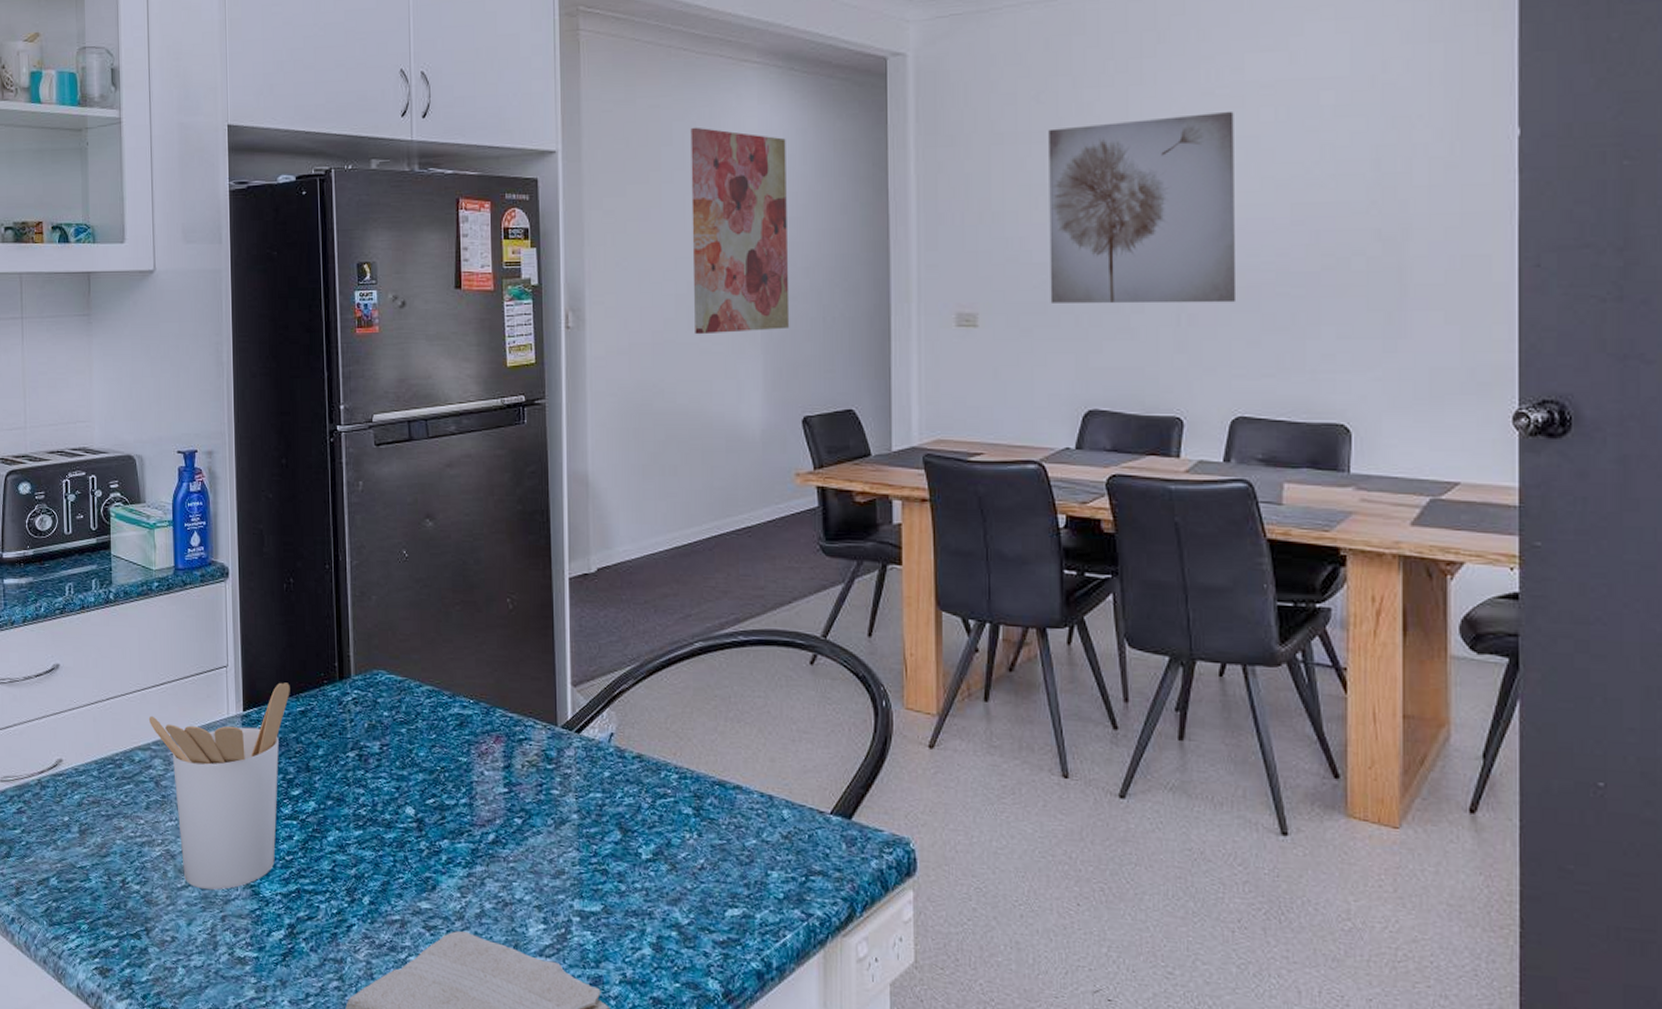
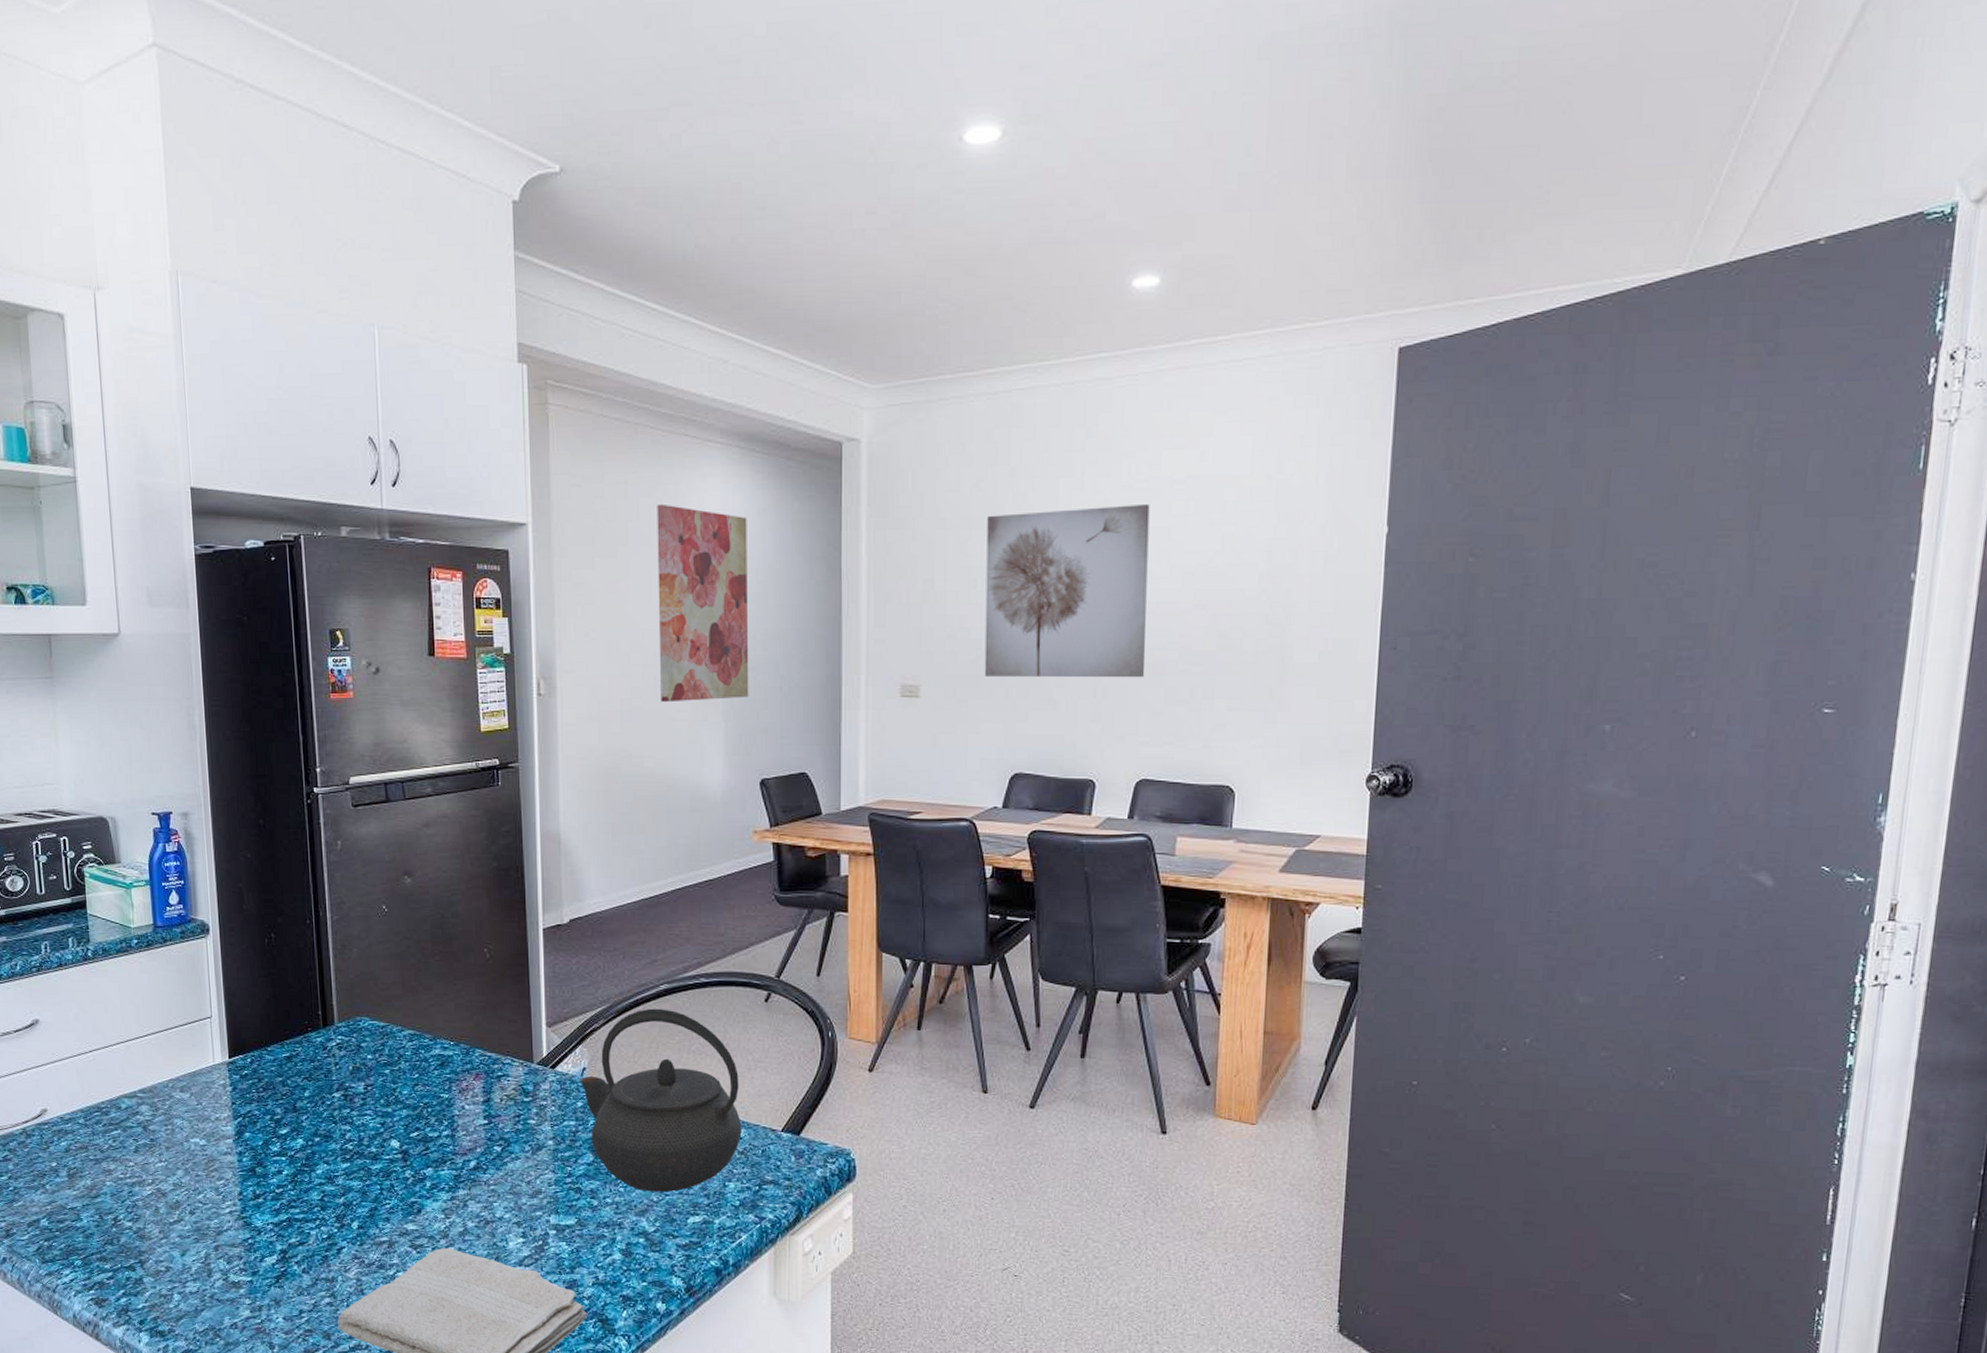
utensil holder: present [148,682,290,890] -> none [133,1031,275,1223]
kettle: none [607,668,786,880] -> present [580,1008,742,1193]

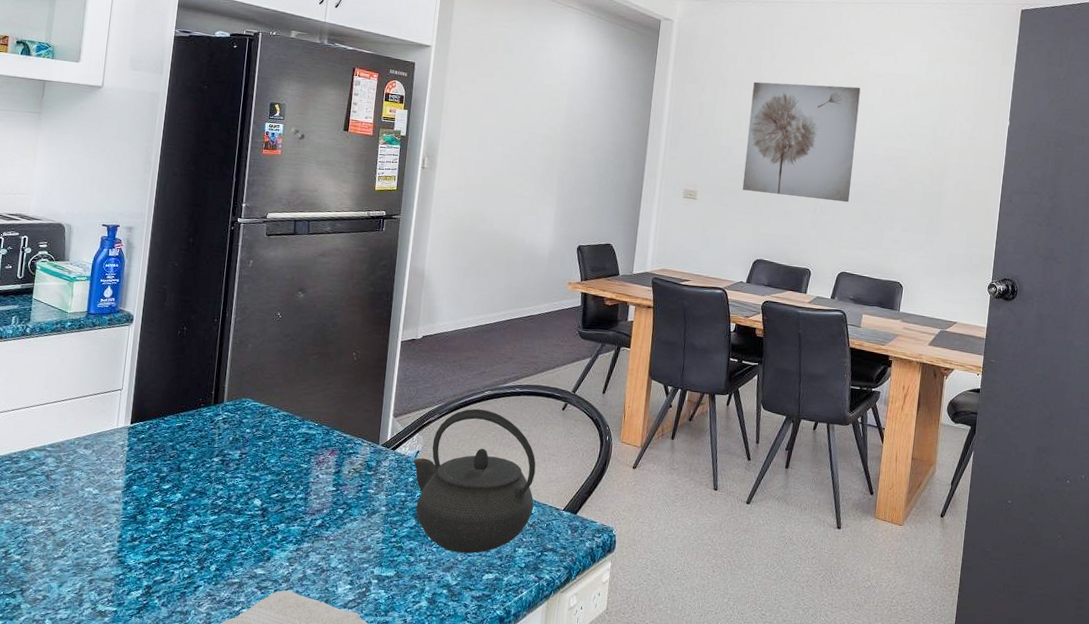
wall art: present [657,503,749,703] -> none [512,44,590,187]

